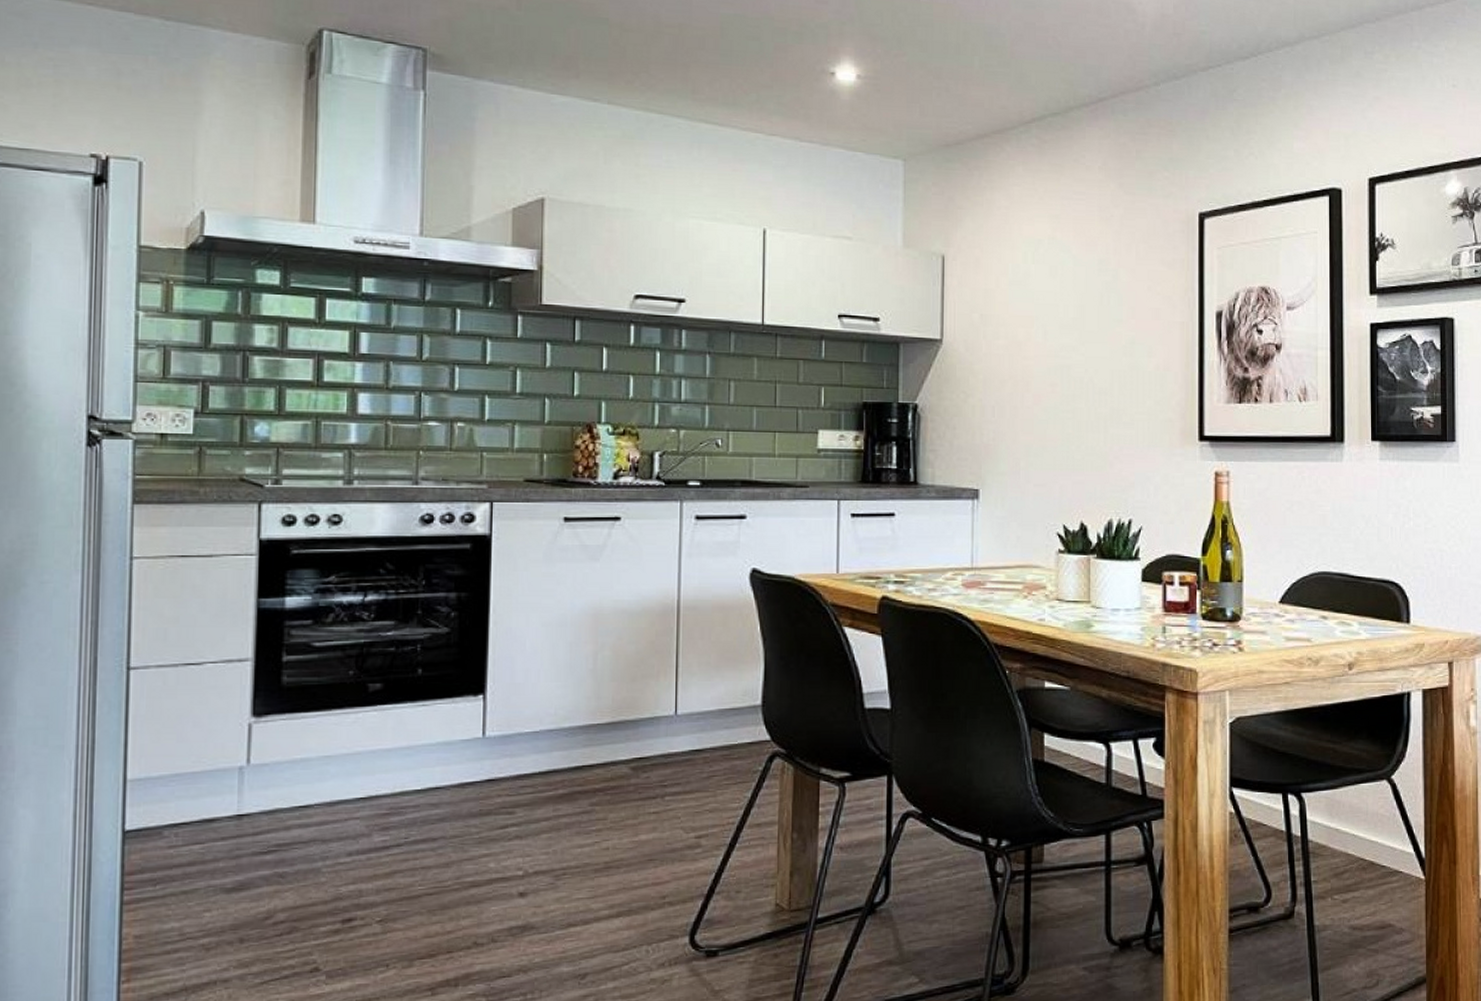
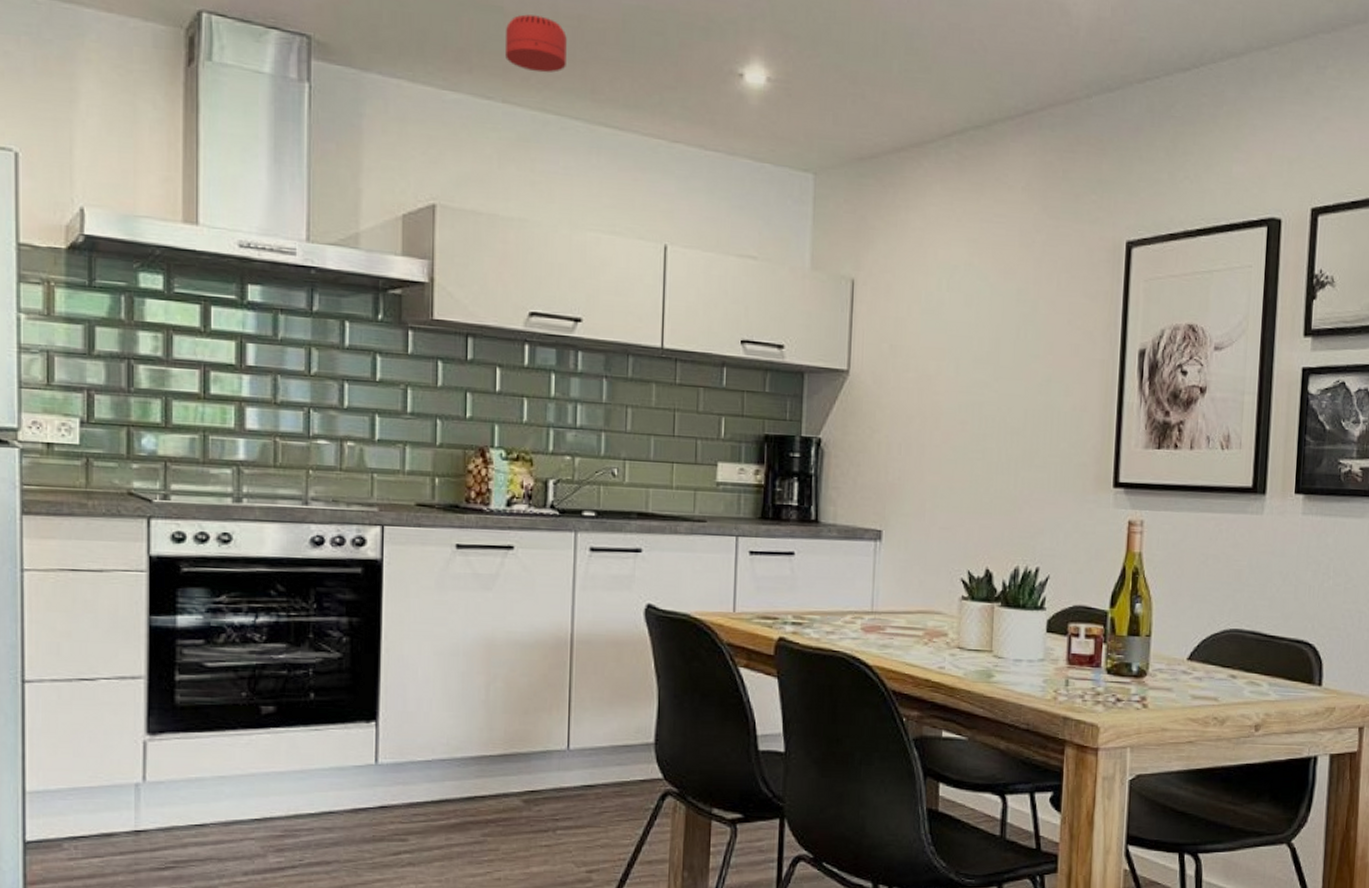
smoke detector: none [611,24,669,77] -> present [506,14,567,73]

